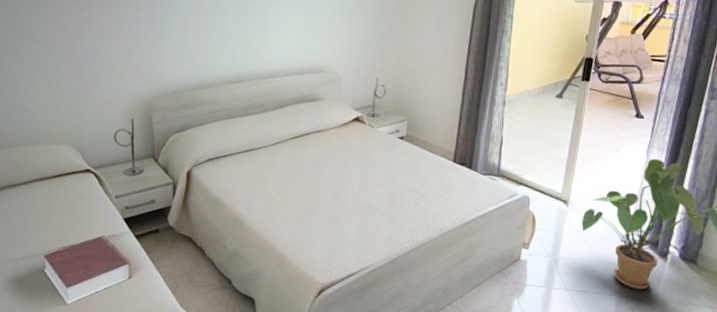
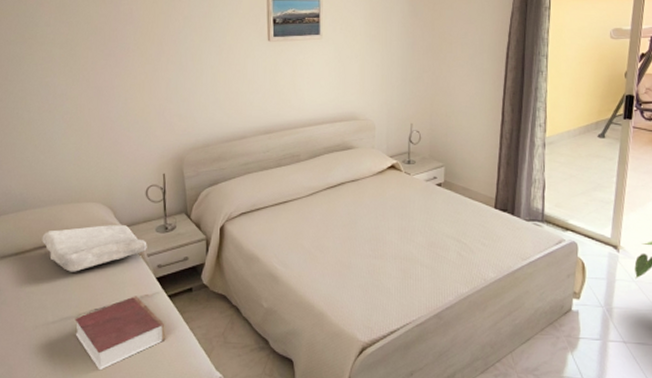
soap bar: none [10,166,115,211] -> present [42,224,147,272]

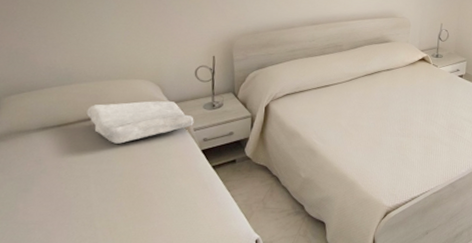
book: present [75,296,166,371] -> none [117,166,208,234]

